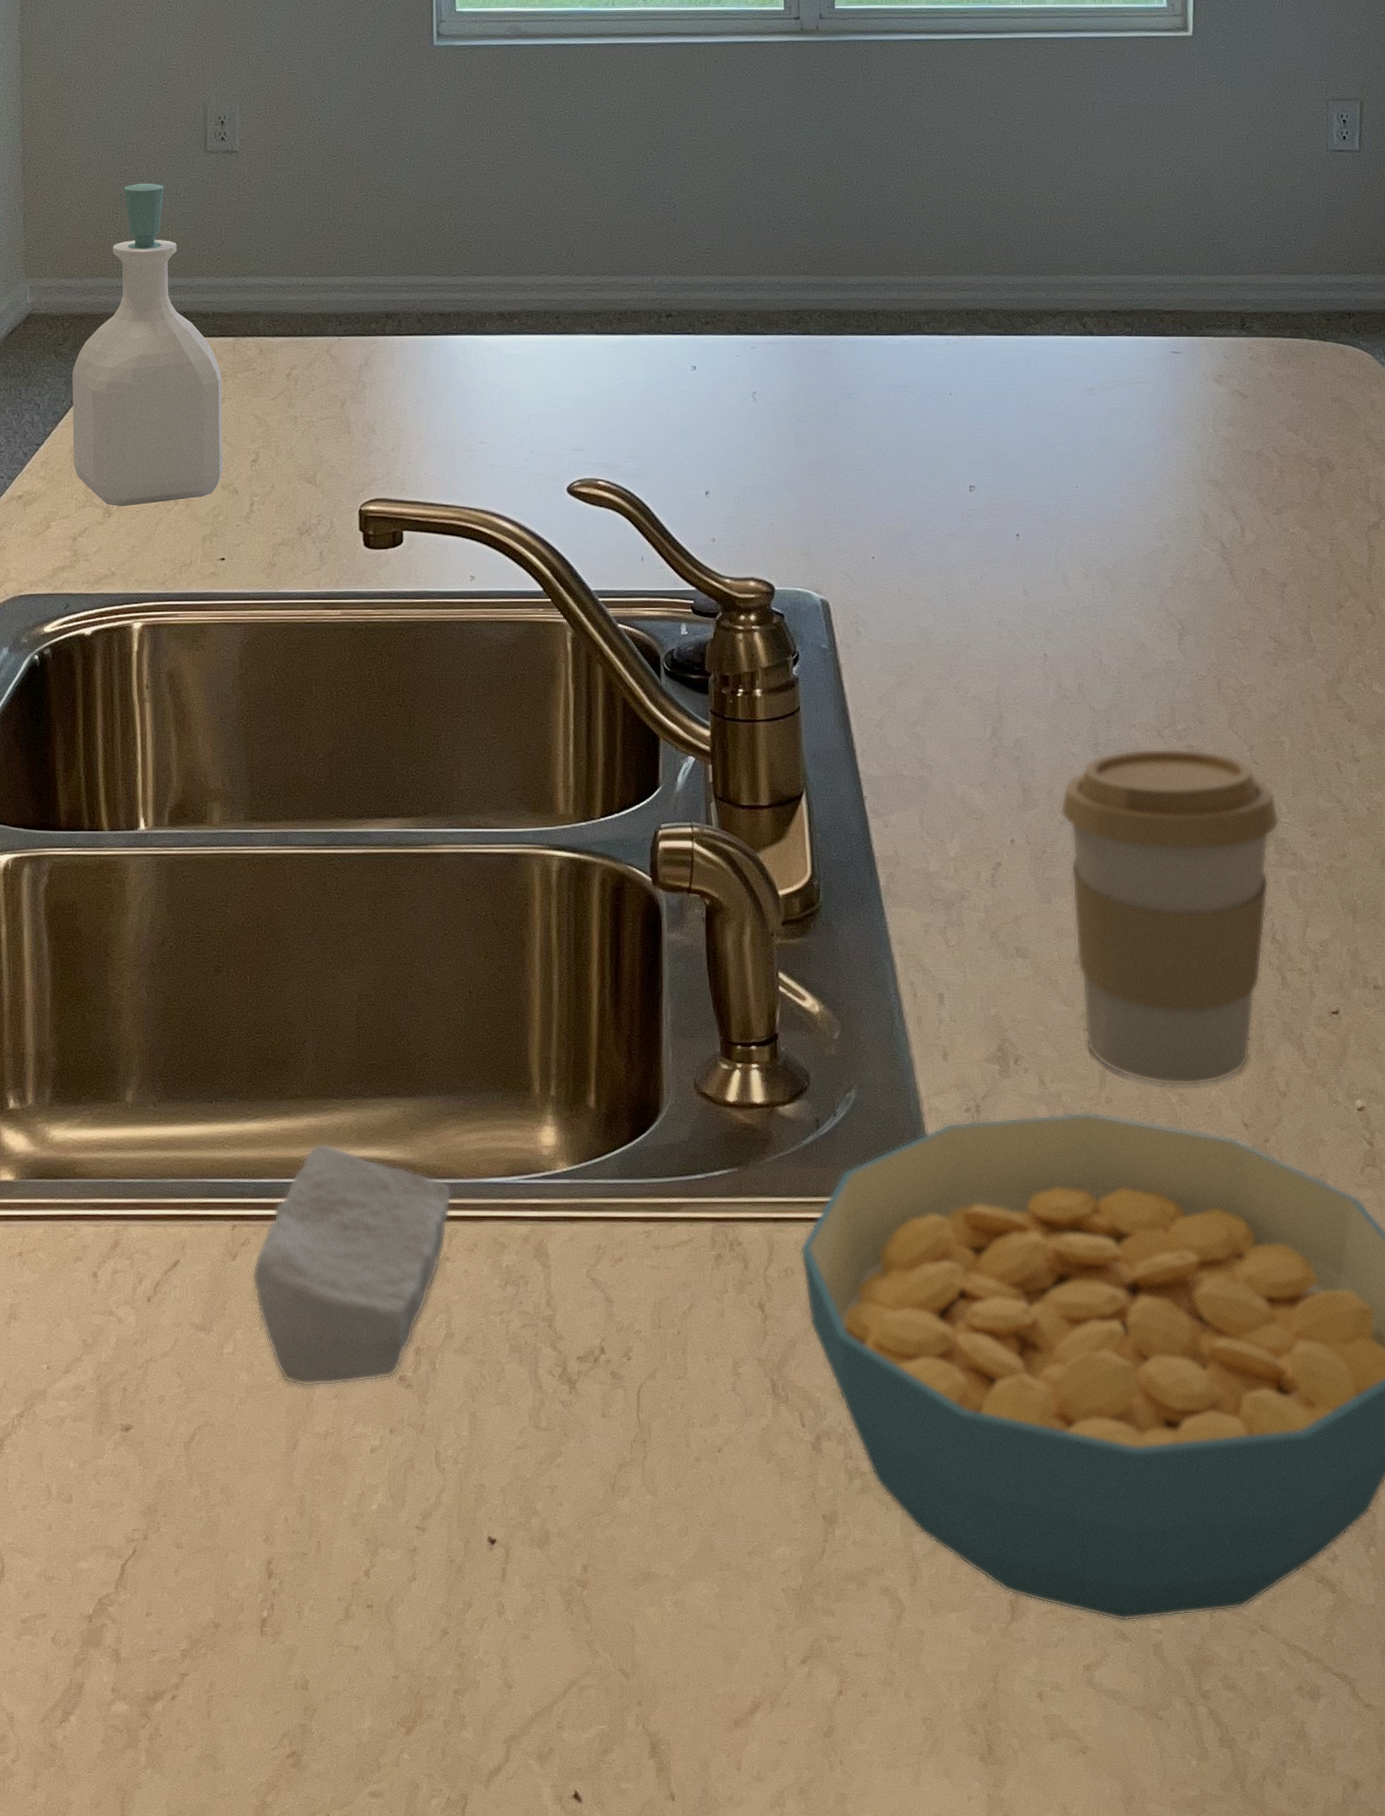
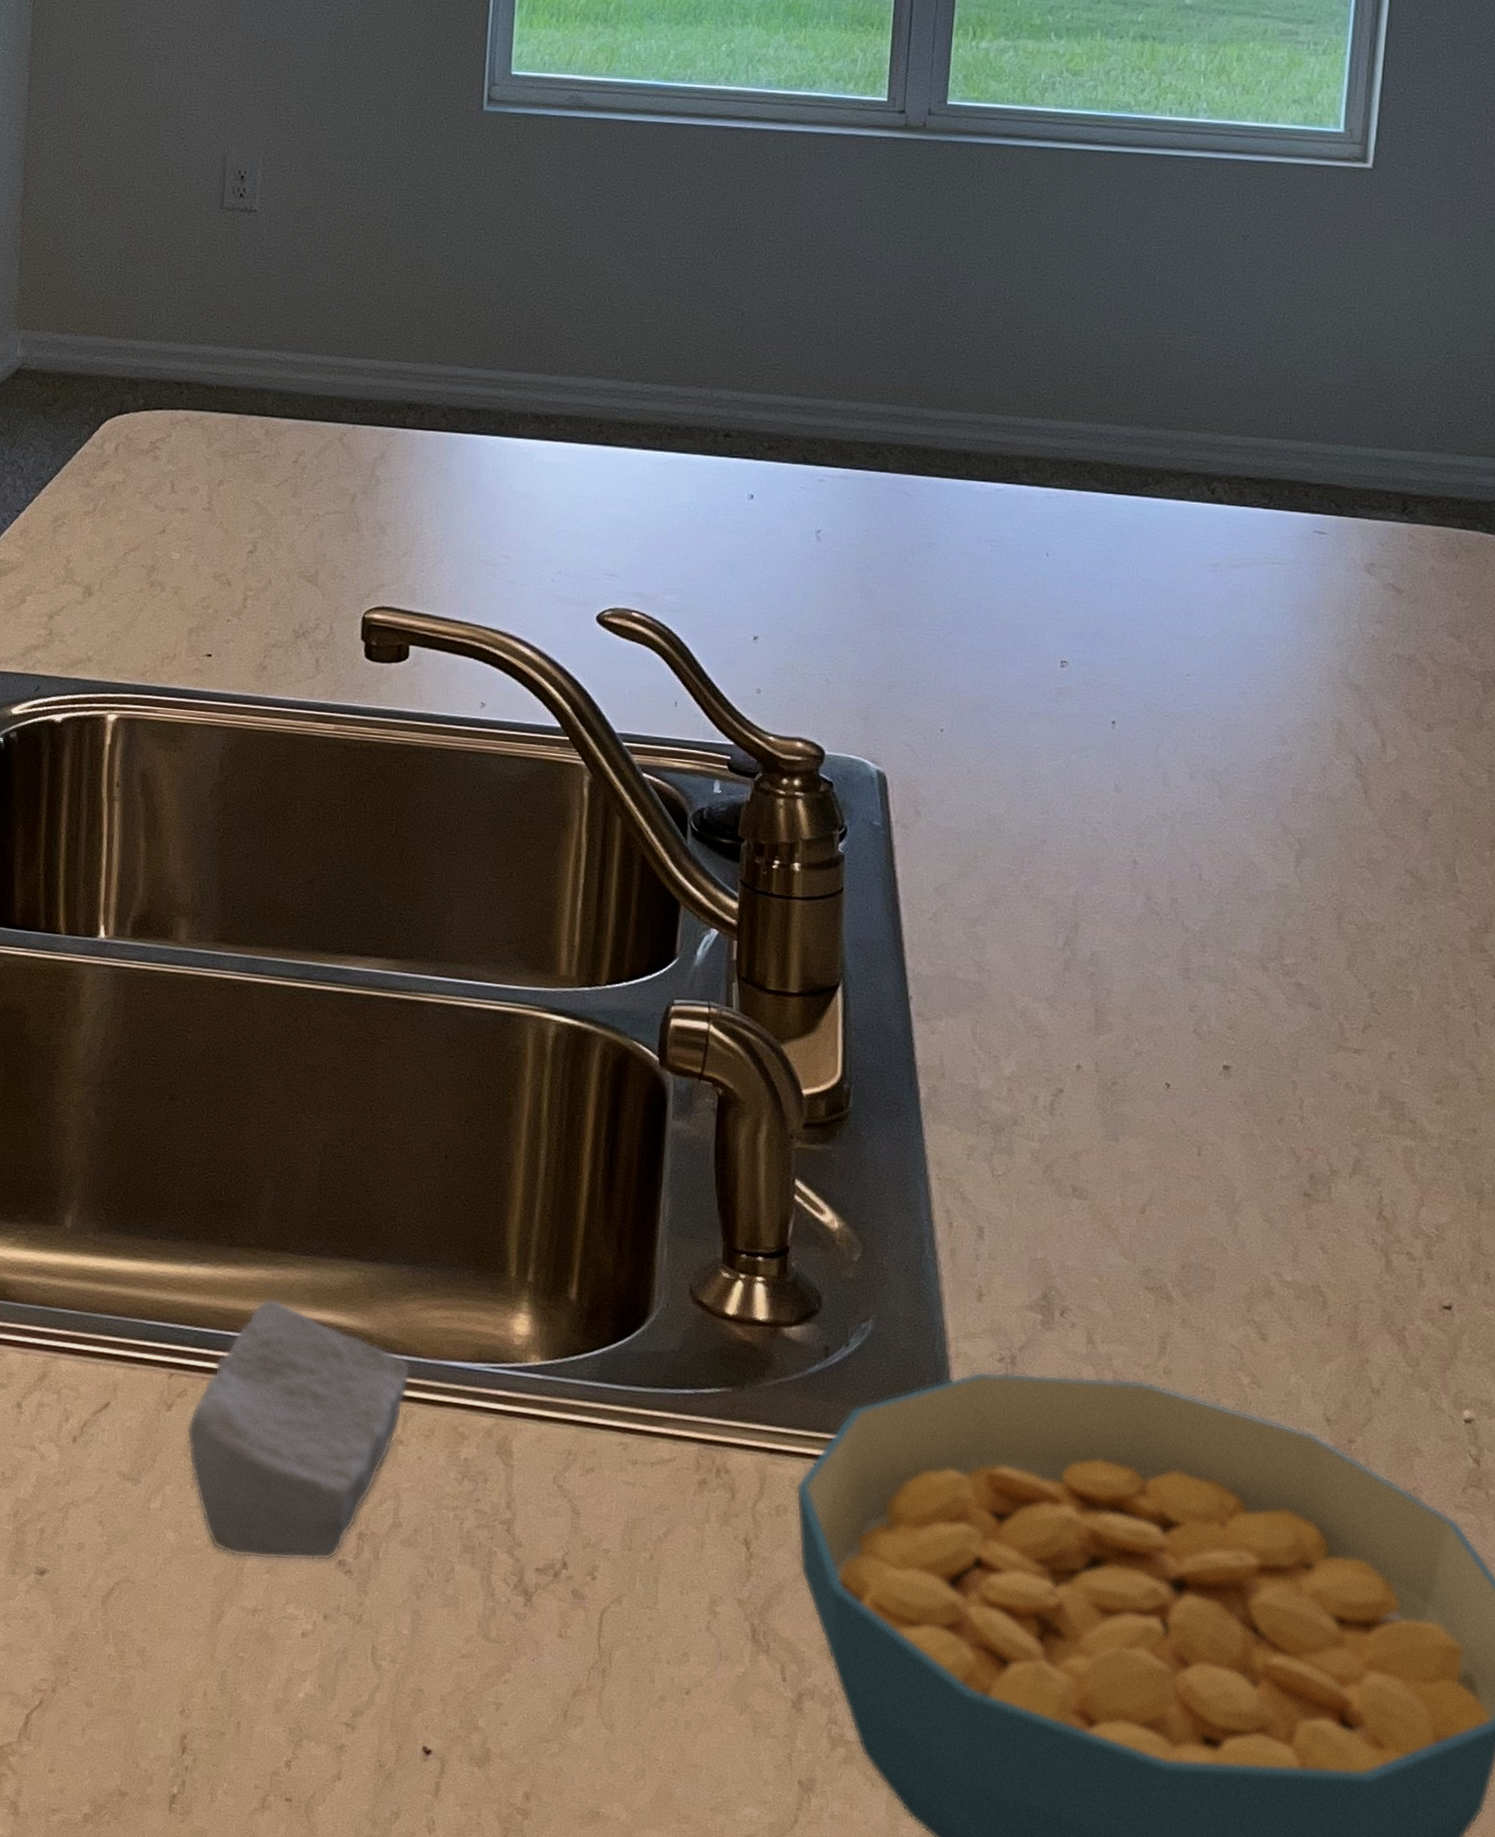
soap bottle: present [72,183,223,507] -> none [55,236,223,588]
coffee cup: present [1060,748,1280,1086] -> none [1137,980,1400,1369]

